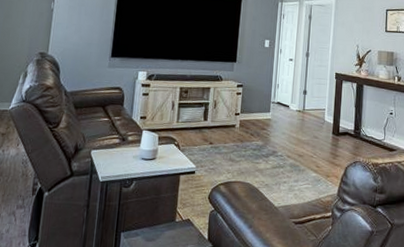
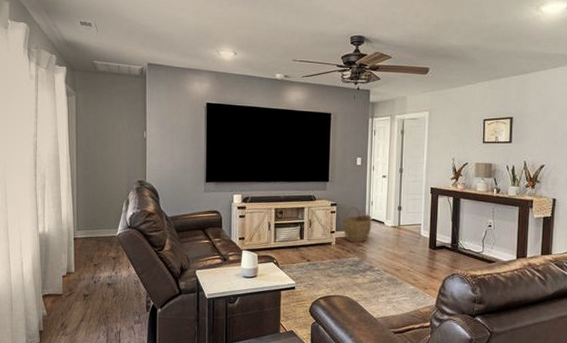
woven basket: none [247,89,277,127] -> present [342,207,372,243]

